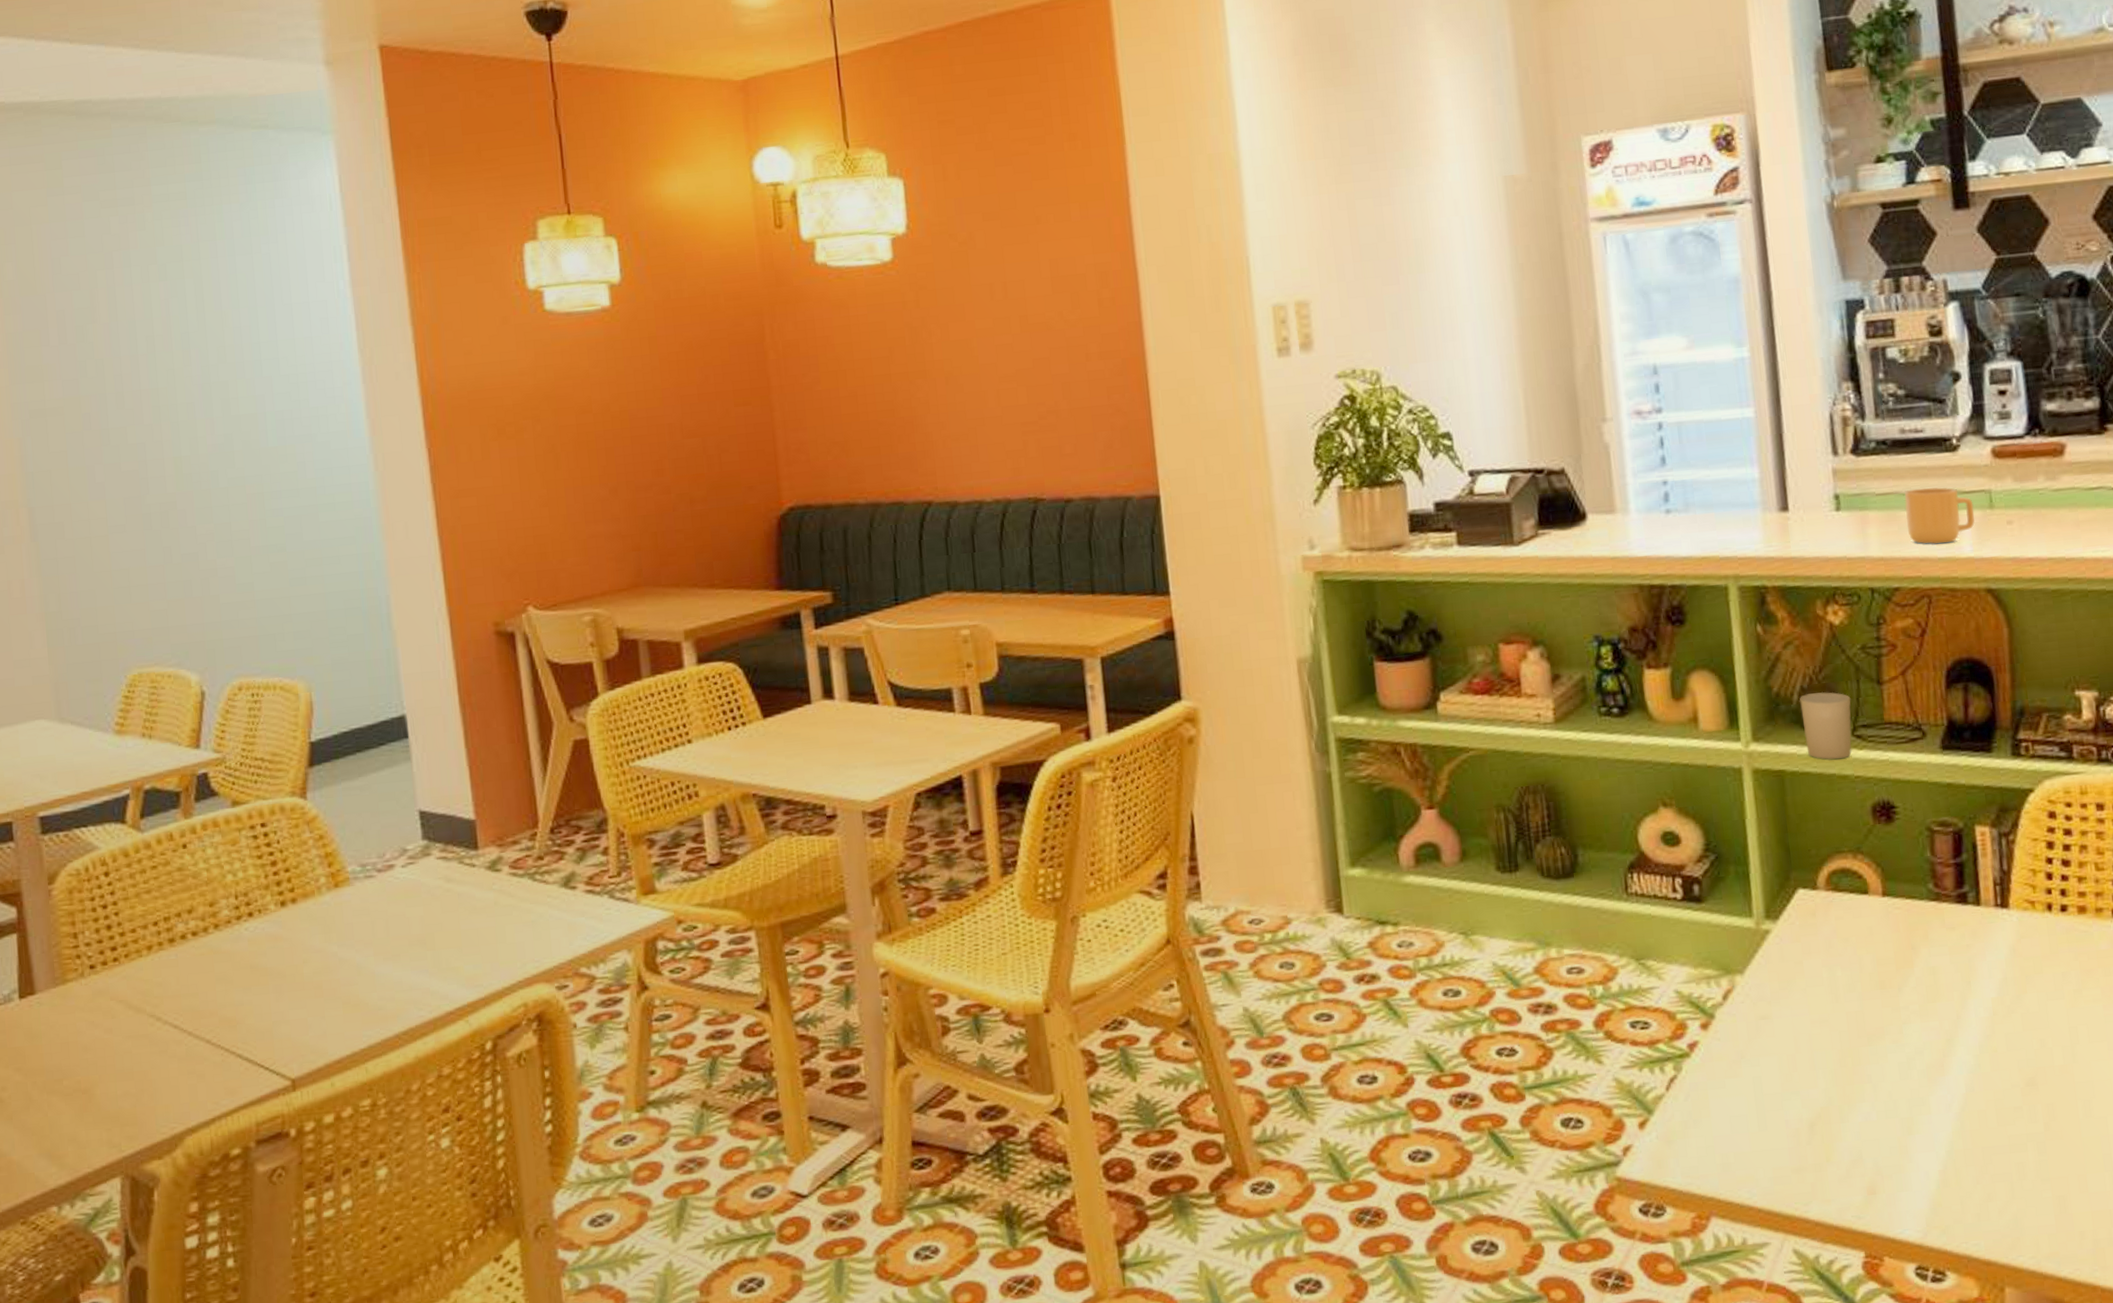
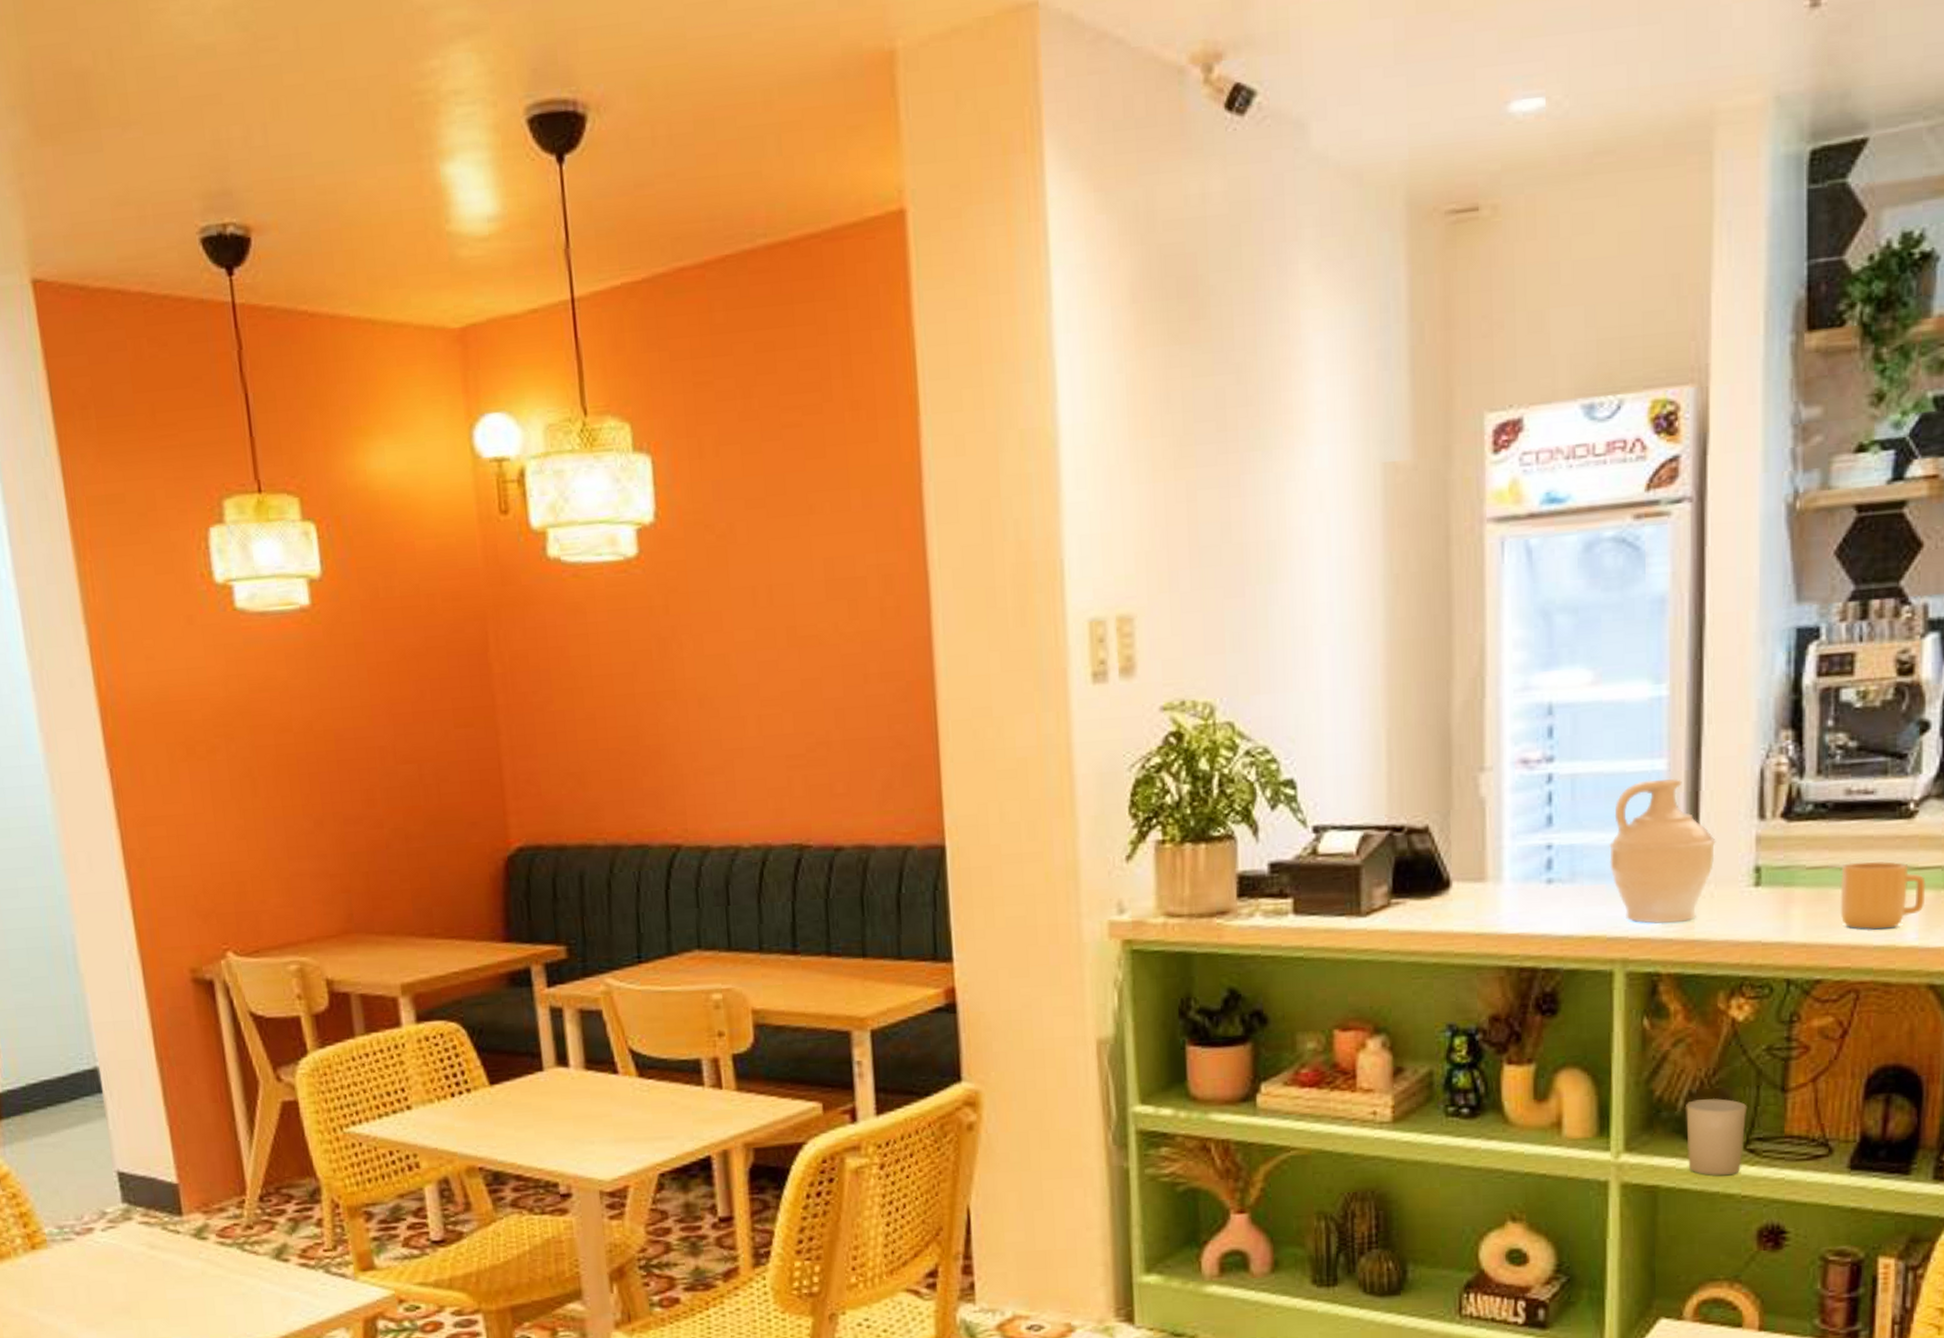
ceramic jug: none [1714,423,1801,546] -> present [1609,778,1716,925]

